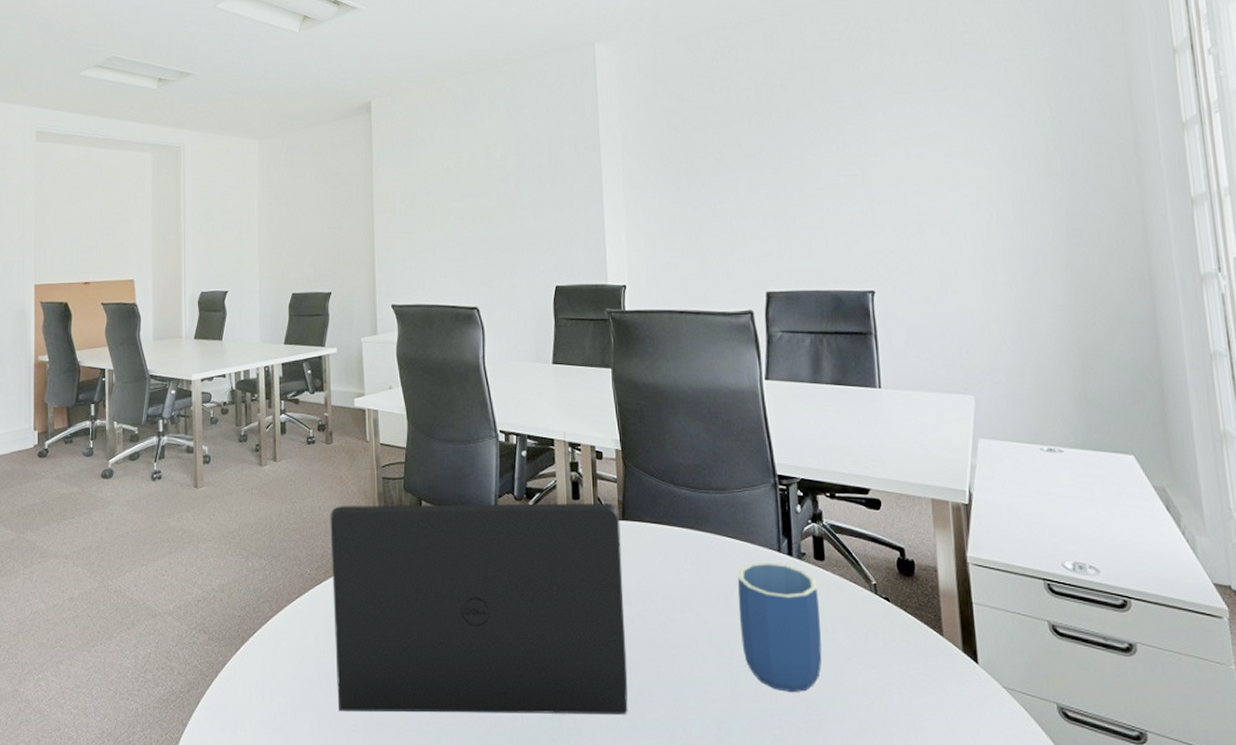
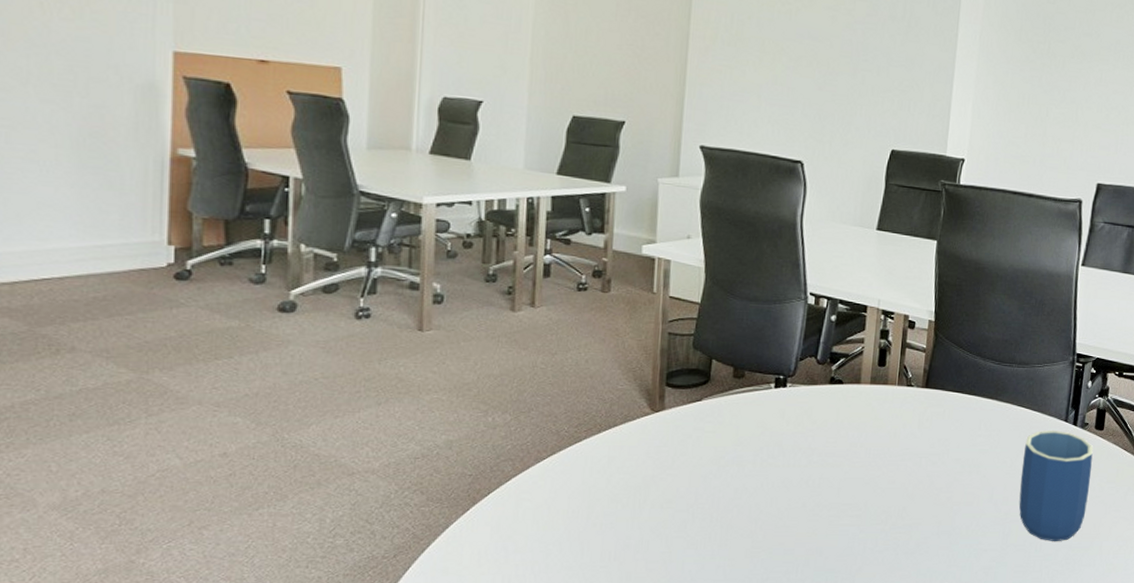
laptop: present [330,503,628,716] -> none [589,360,924,571]

